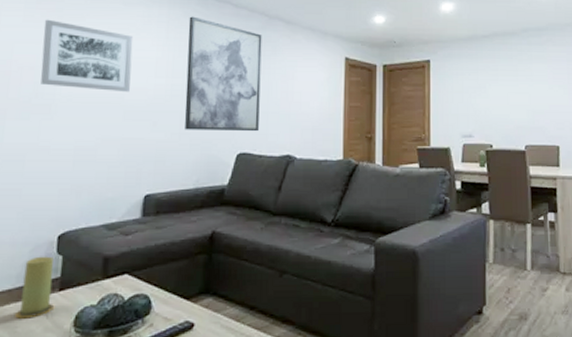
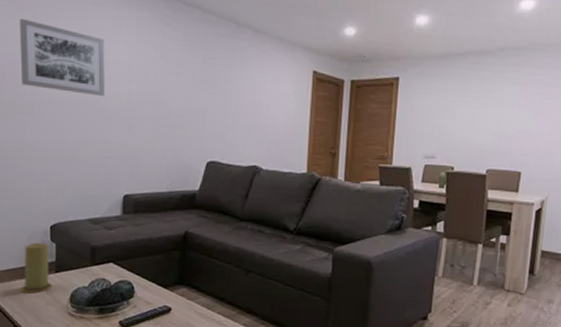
wall art: present [184,16,262,132] -> none [157,20,231,142]

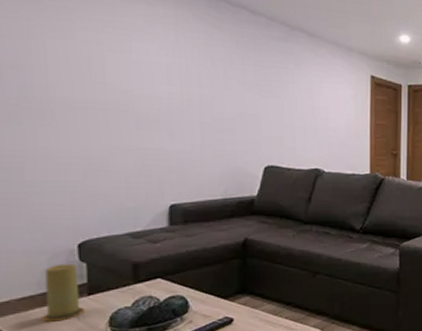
wall art: present [19,18,105,97] -> none [19,9,139,100]

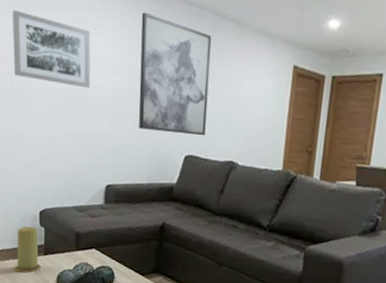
wall art: none [19,9,139,100] -> present [12,9,91,89]
wall art: none [200,20,285,146] -> present [138,12,212,136]

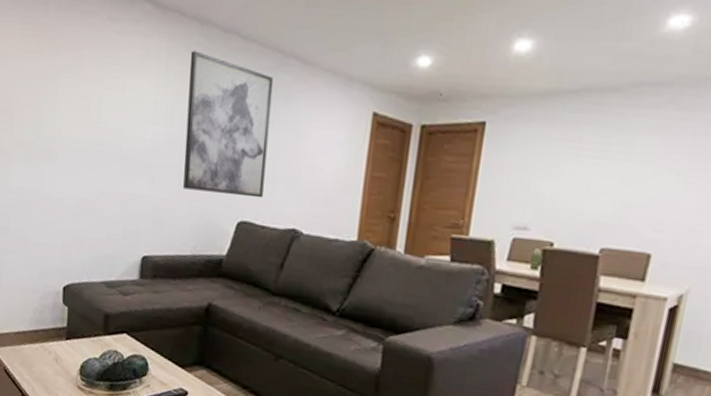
wall art: present [12,9,91,89] -> none [40,49,131,141]
candle: present [13,226,42,273] -> none [29,304,63,361]

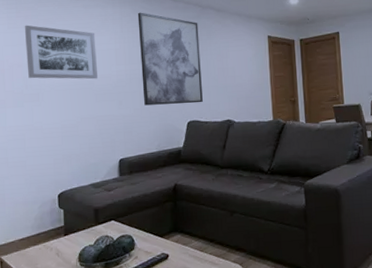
wall art: none [40,49,131,141] -> present [24,25,98,79]

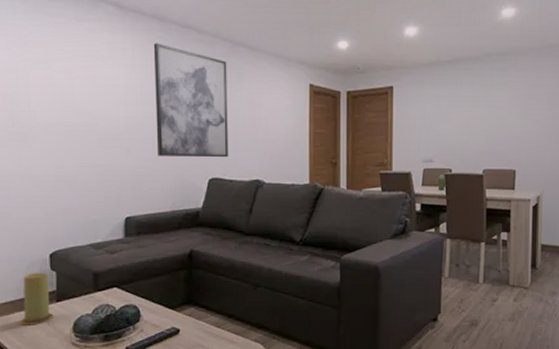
wall art: present [24,25,98,79] -> none [10,46,102,120]
candle: none [34,210,63,258] -> present [19,272,55,326]

